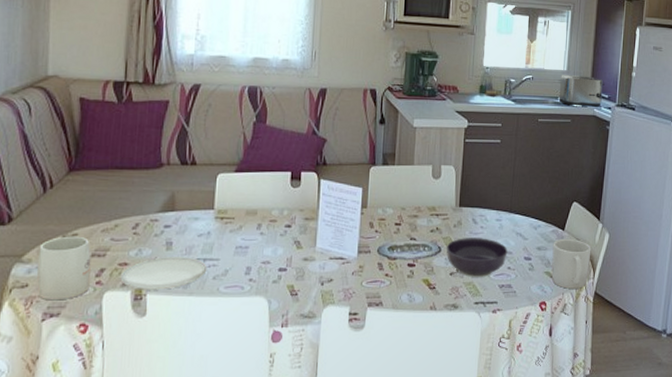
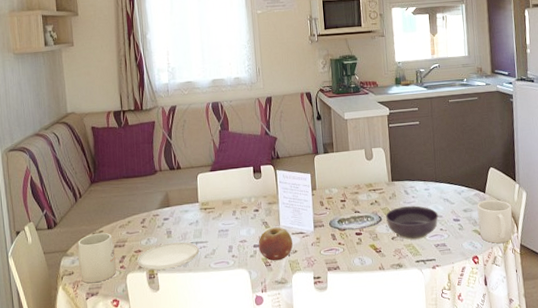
fruit: none [284,249,330,290] -> present [258,227,293,261]
toaster: present [558,75,605,107] -> none [463,57,503,86]

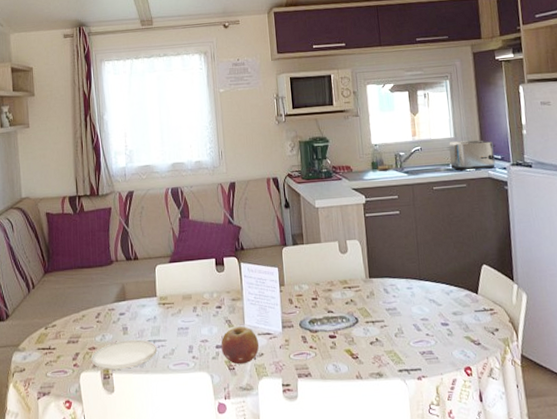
mug: present [77,232,116,284] -> none [29,326,69,382]
bowl: present [385,205,439,240] -> none [362,306,424,345]
toaster: none [463,57,503,86] -> present [449,139,496,171]
mug: present [477,199,513,243] -> none [468,301,512,353]

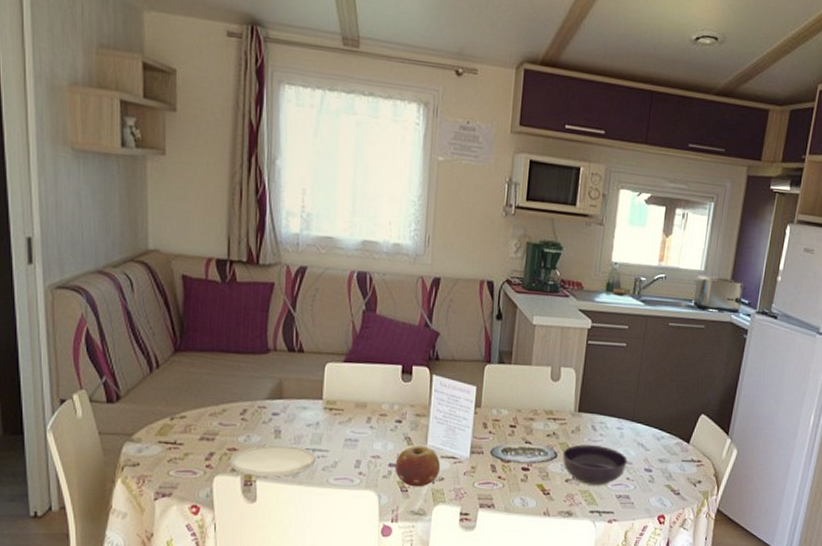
bowl: none [362,306,424,345] -> present [562,444,628,486]

